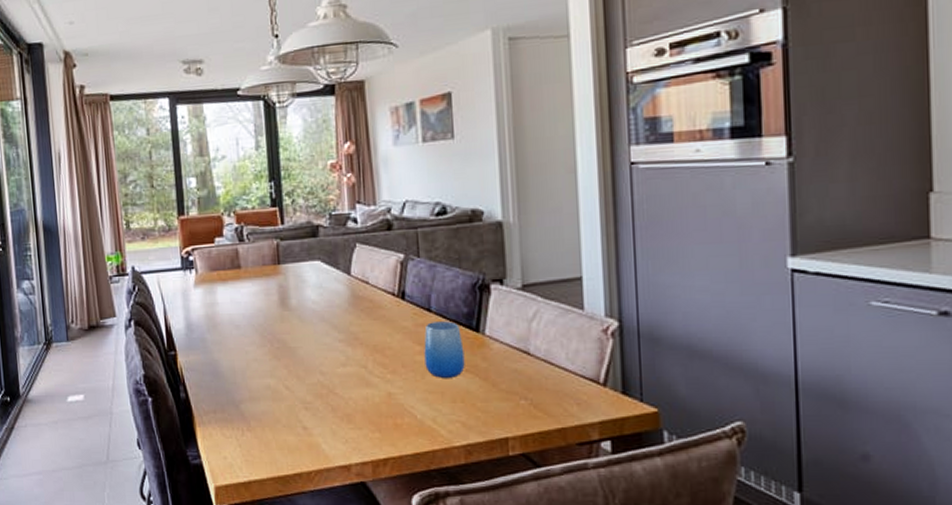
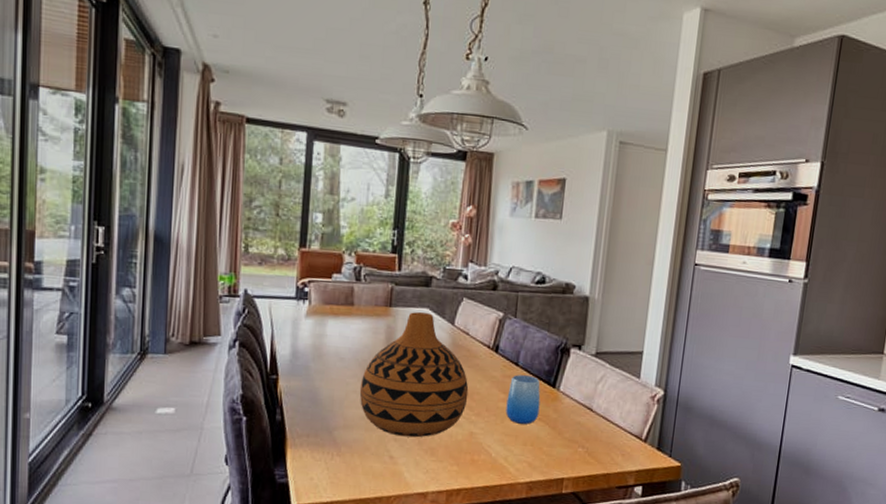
vase: none [260,266,379,404] -> present [359,312,469,438]

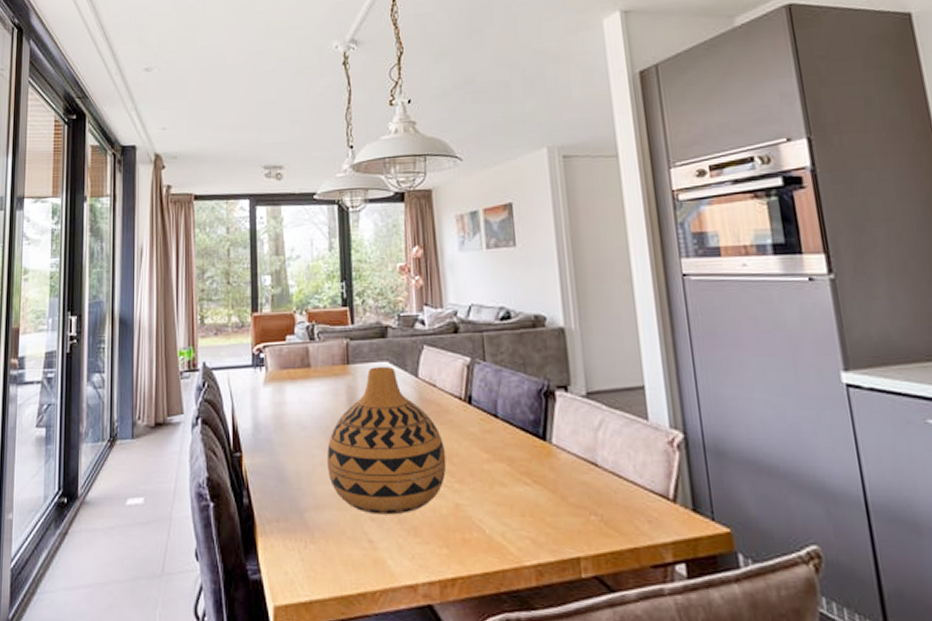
cup: present [506,375,541,424] -> none [491,428,533,489]

